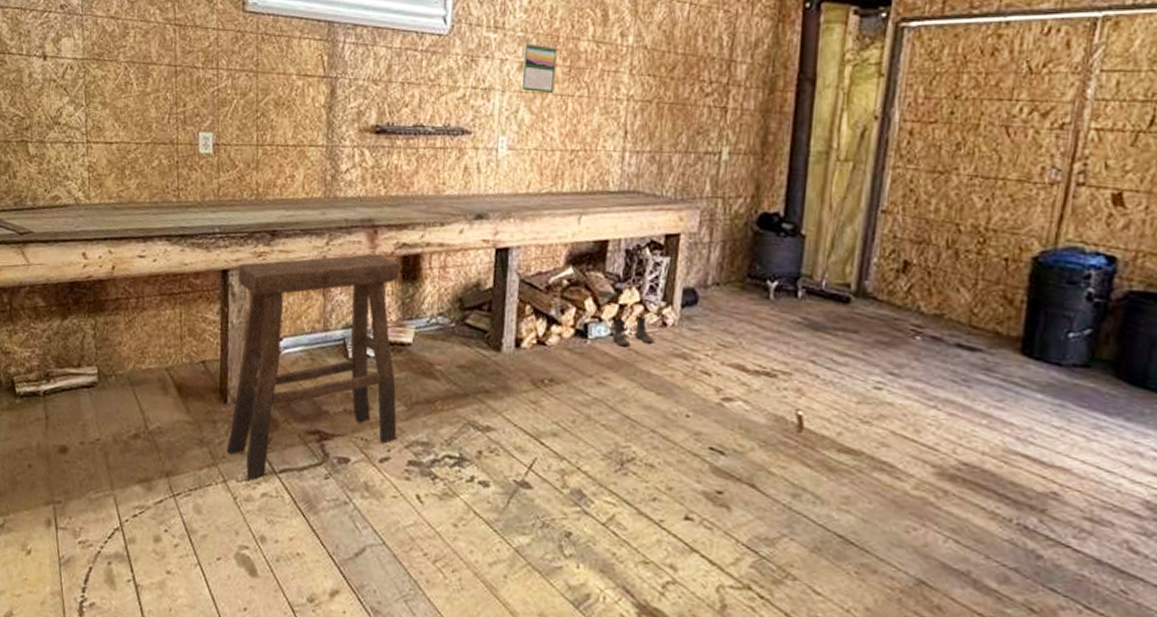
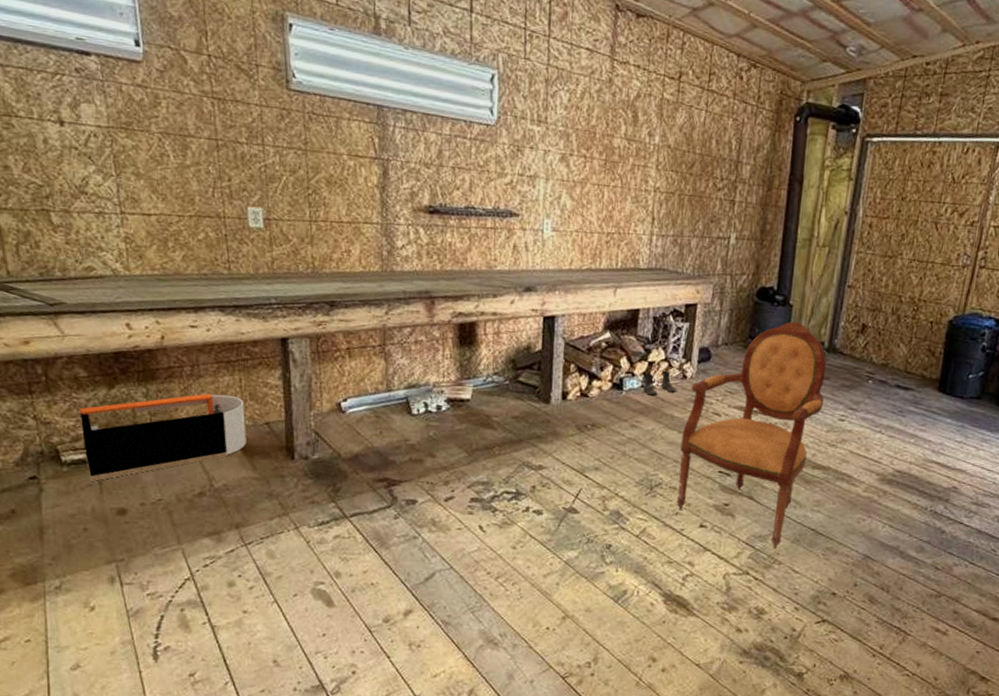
storage bin: none [35,327,183,416] -> present [80,393,246,481]
stool: present [227,254,401,481] -> none [297,322,460,526]
calendar: present [521,43,558,94] -> none [563,137,594,184]
armchair: none [654,256,854,558] -> present [676,321,827,549]

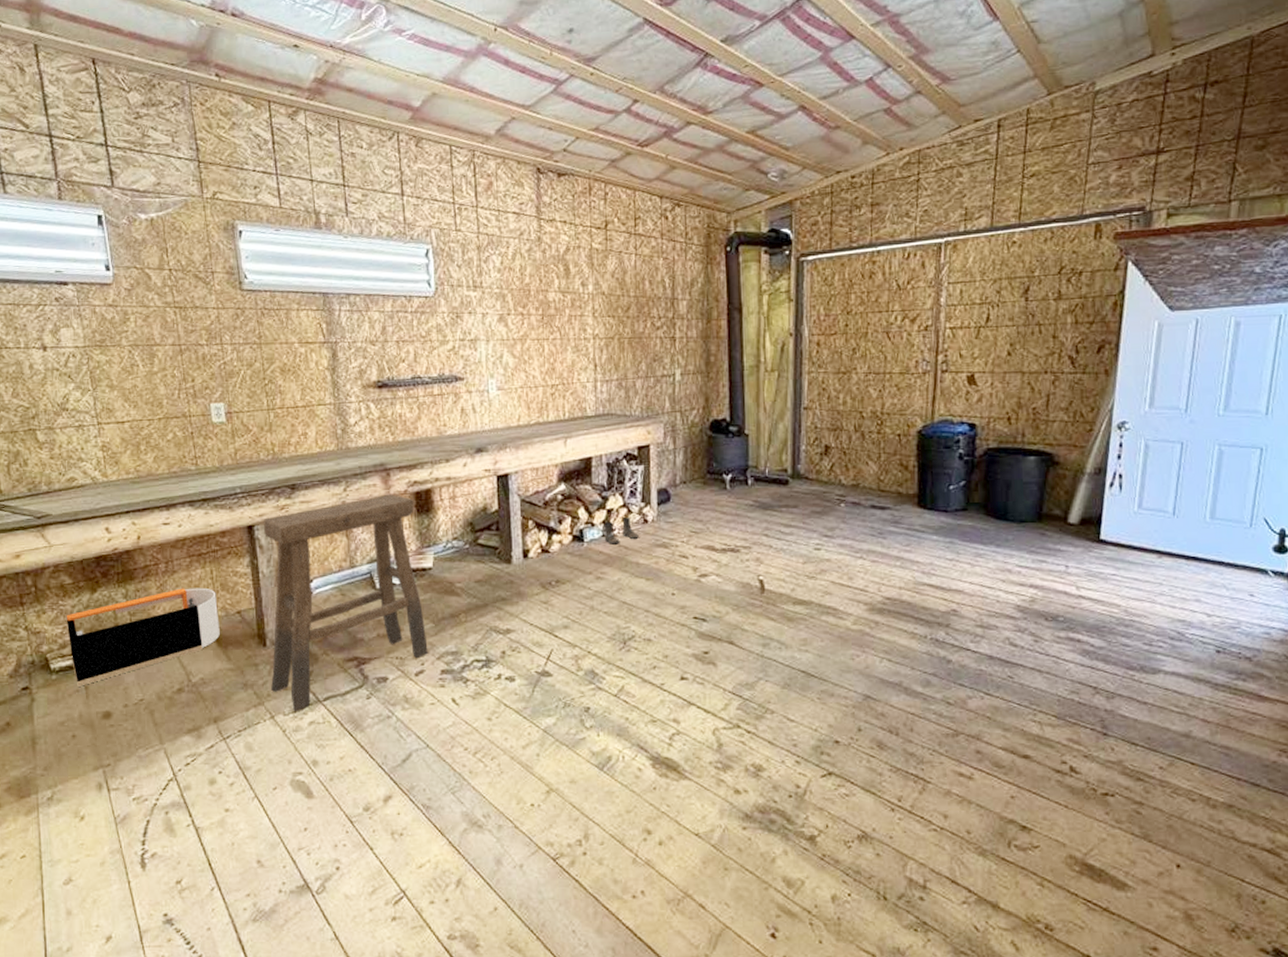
stool: none [297,322,460,526] -> present [263,494,428,712]
armchair: present [676,321,827,549] -> none [650,450,796,697]

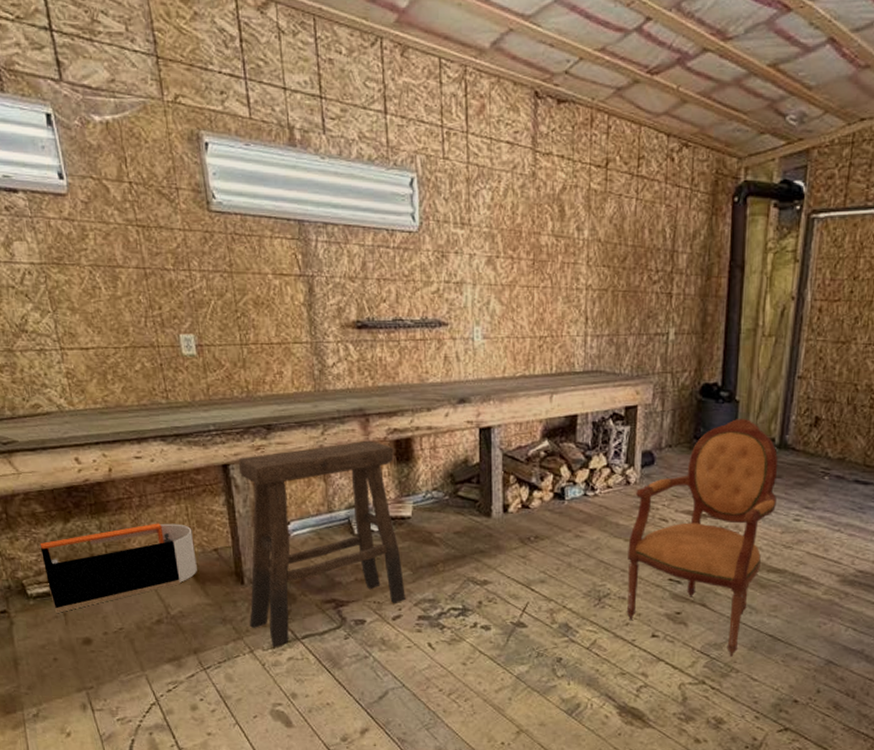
boots: present [604,516,639,545] -> none [585,477,620,504]
armchair: none [650,450,796,697] -> present [626,418,778,657]

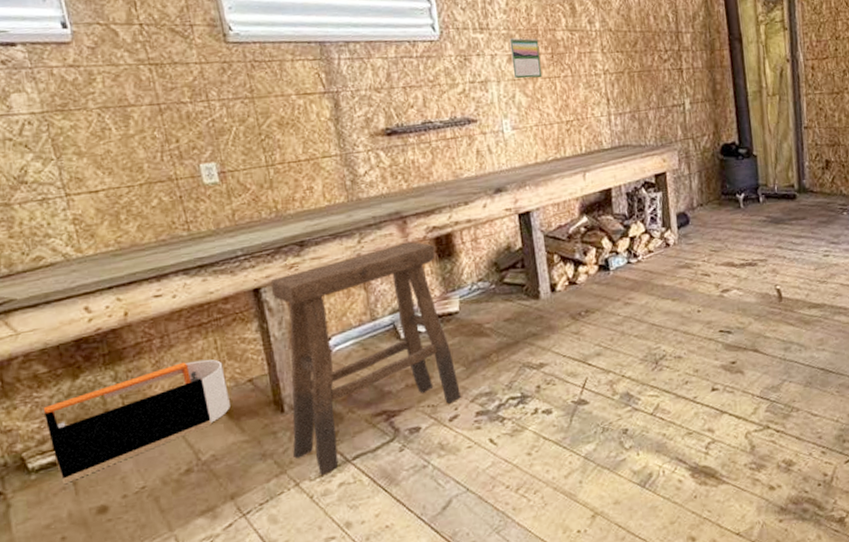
calendar: none [490,238,521,286] -> present [509,37,543,79]
armchair: present [626,418,778,657] -> none [676,170,806,397]

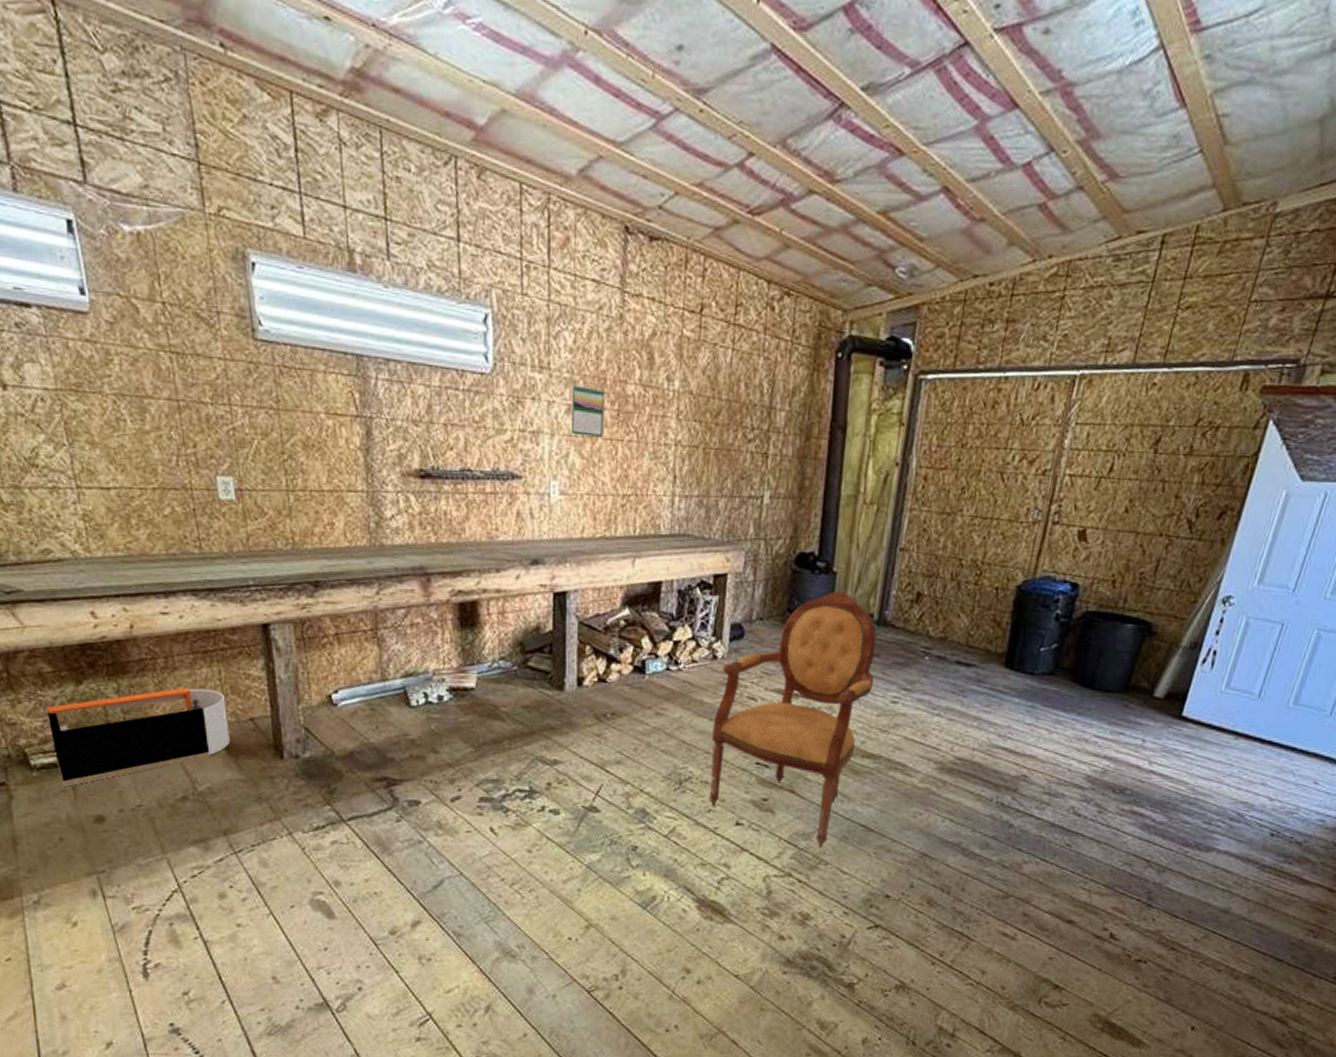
stool: present [270,241,461,476] -> none [280,602,466,831]
armchair: none [676,170,806,397] -> present [709,591,876,848]

